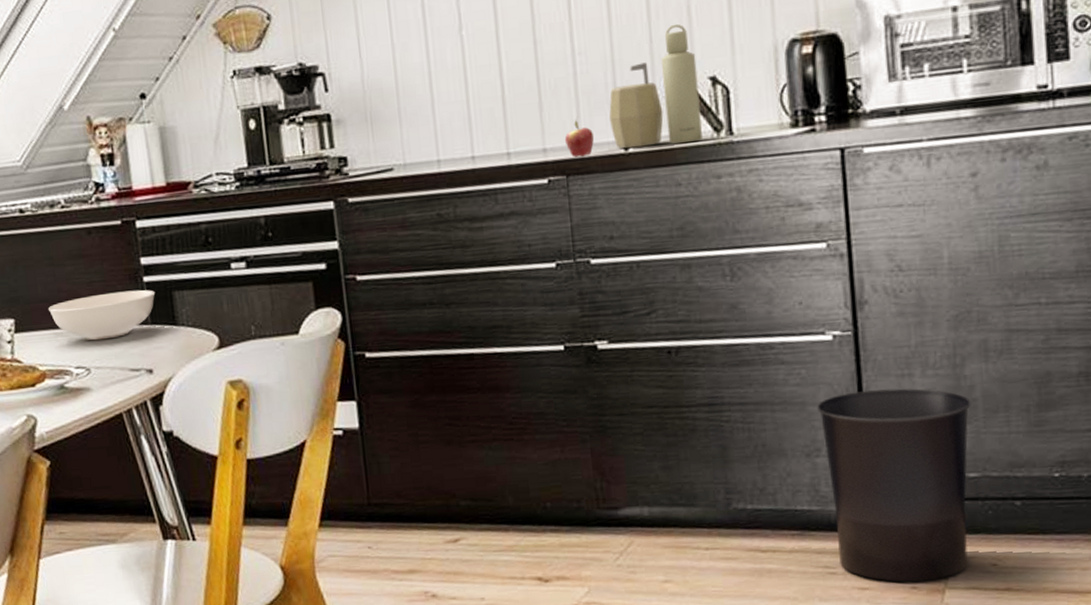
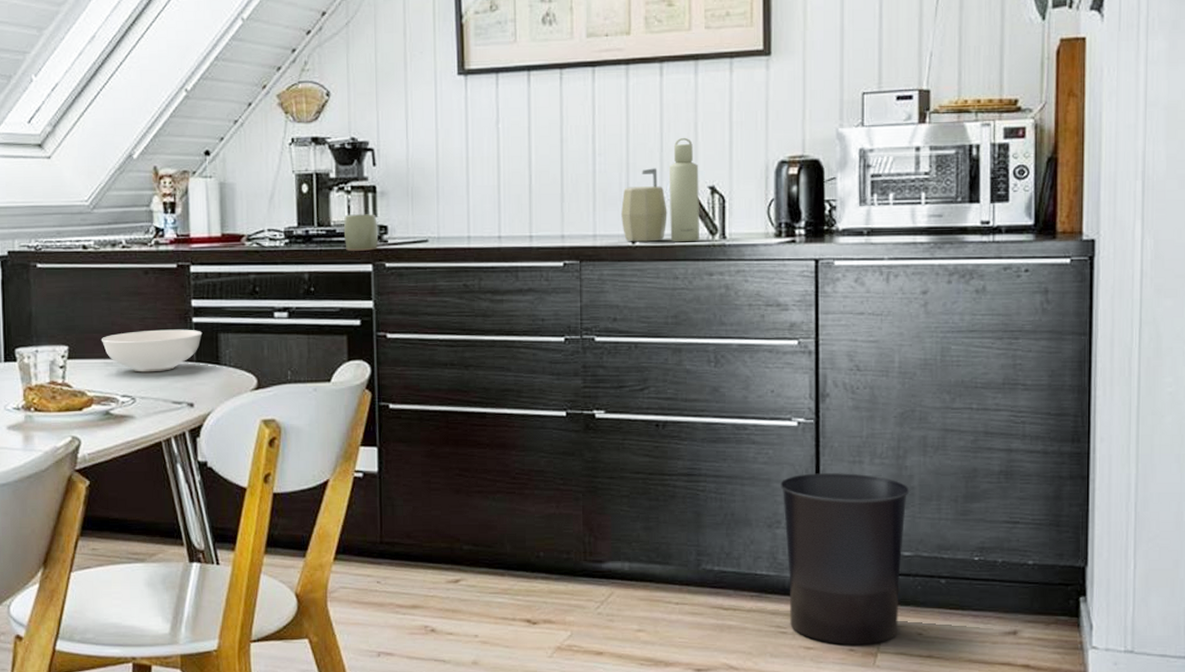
mug: none [298,145,338,189] -> present [343,214,379,251]
fruit: present [564,117,594,158] -> none [580,210,606,247]

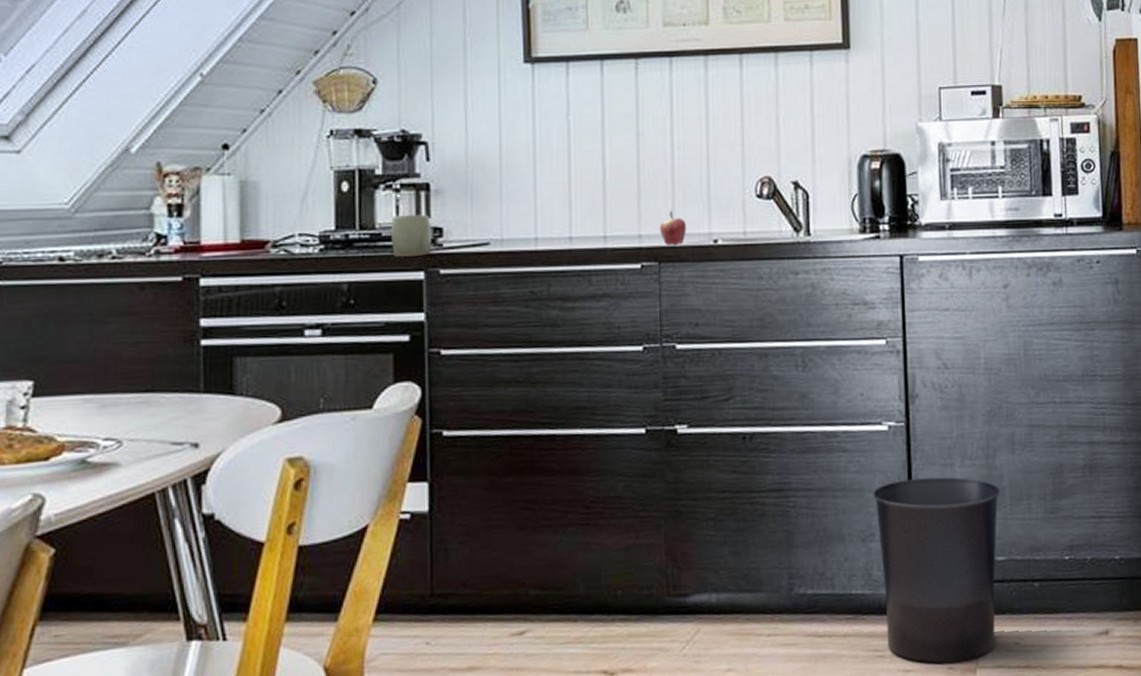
bowl: present [101,329,203,373] -> none [78,354,213,409]
fruit: none [580,210,606,247] -> present [659,208,686,247]
soap dispenser: present [621,168,668,242] -> none [702,163,750,241]
bottle: present [670,137,699,242] -> none [751,131,784,241]

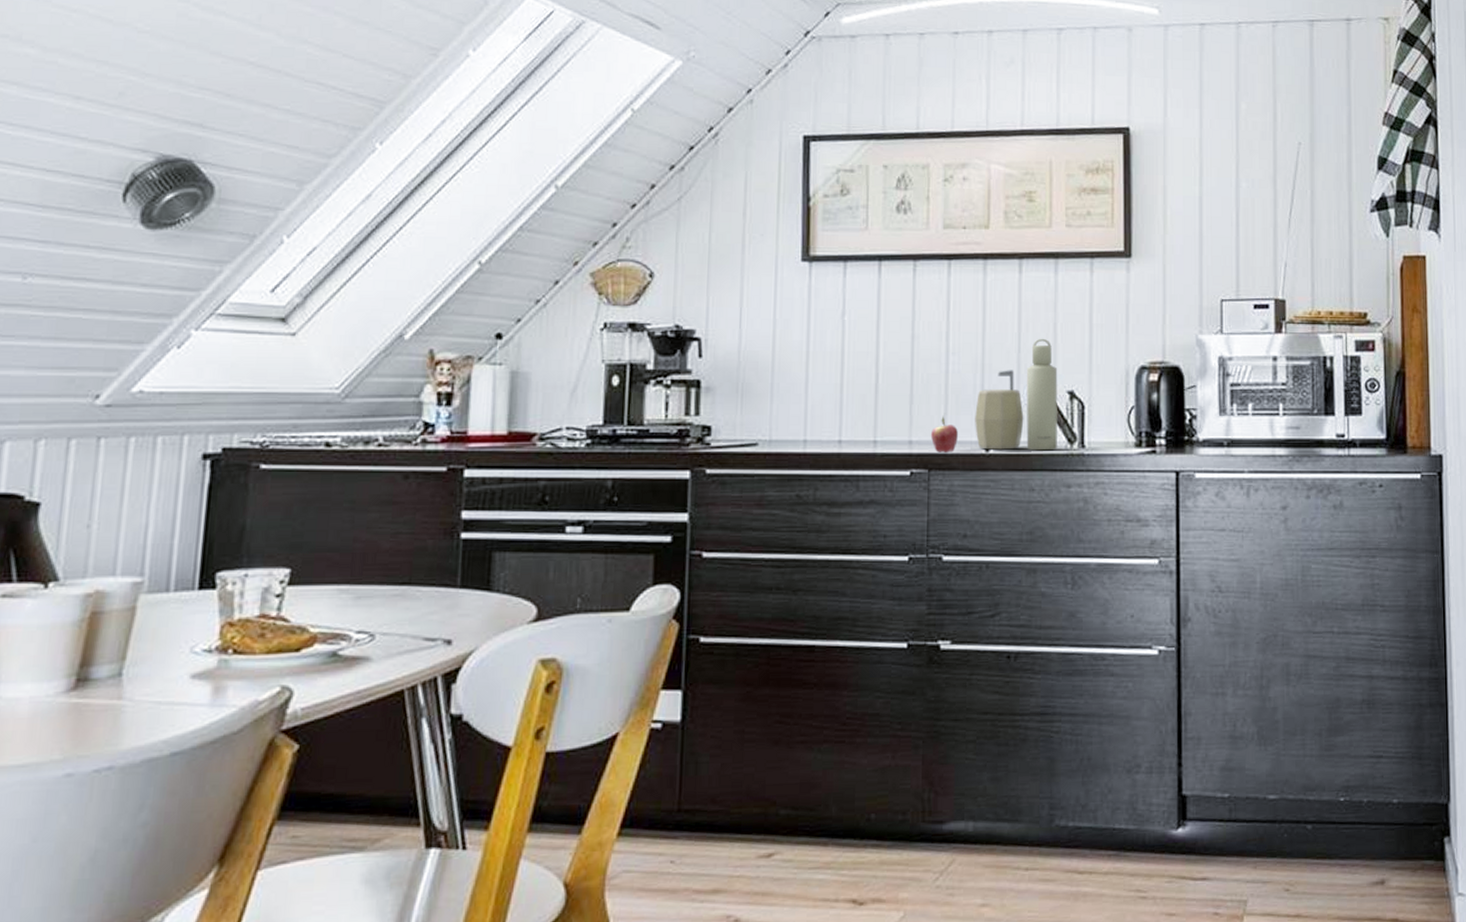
mug: present [390,214,432,257] -> none [658,412,701,455]
soap dispenser: none [702,163,750,241] -> present [975,370,1024,450]
bottle: none [751,131,784,241] -> present [1026,338,1058,451]
waste bin: present [873,477,1001,663] -> none [1140,707,1274,908]

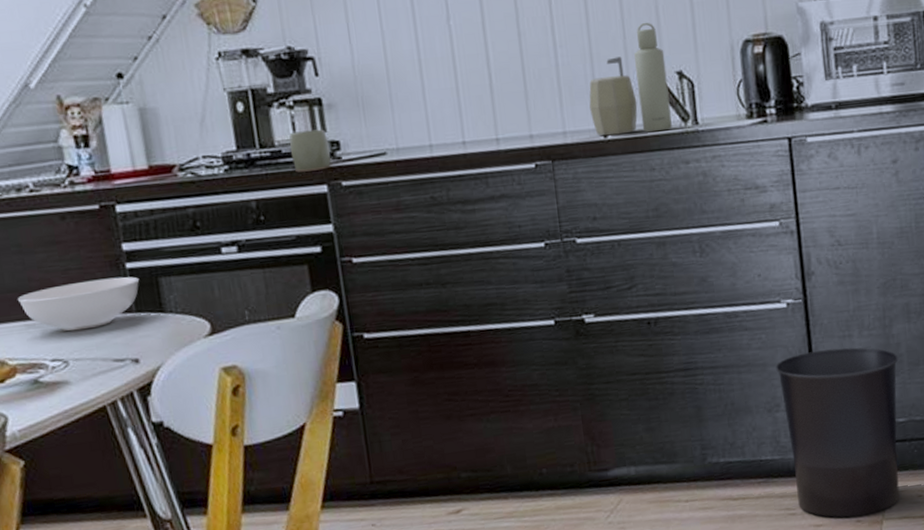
bowl: none [336,547,472,602] -> present [16,276,140,332]
mug: none [658,412,701,455] -> present [289,129,331,173]
fruit: present [930,414,958,454] -> none [549,106,576,145]
waste bin: none [1140,707,1274,908] -> present [776,347,900,518]

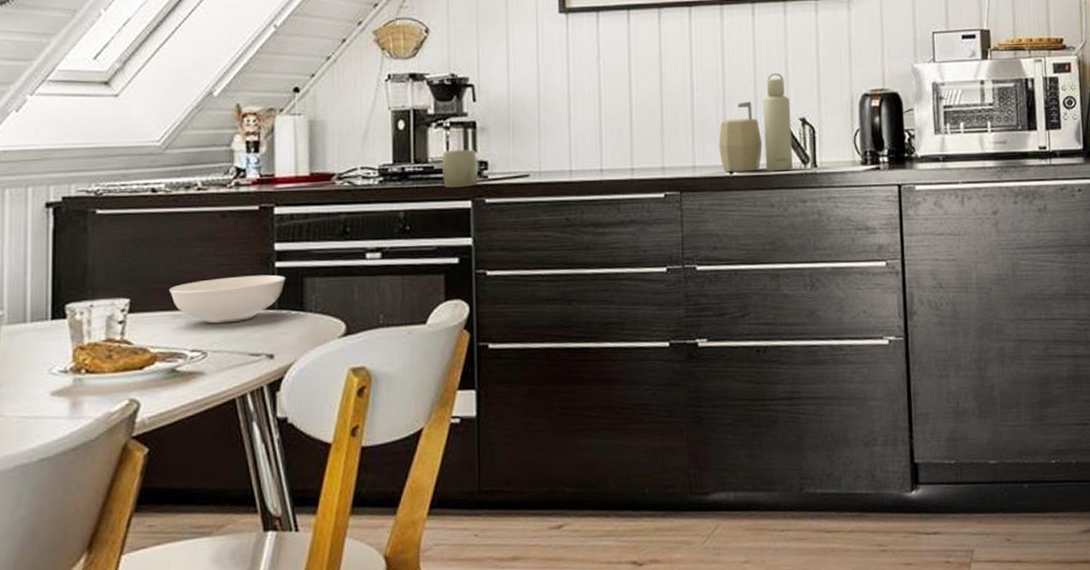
waste bin: present [776,347,900,518] -> none [875,387,992,557]

